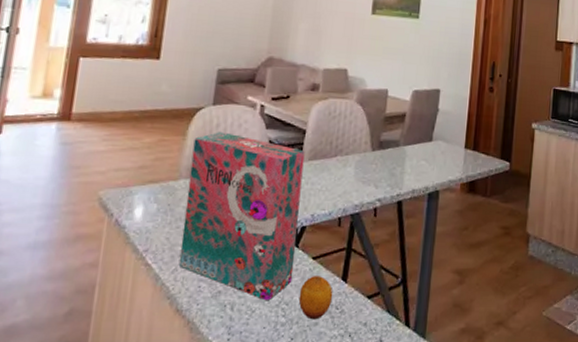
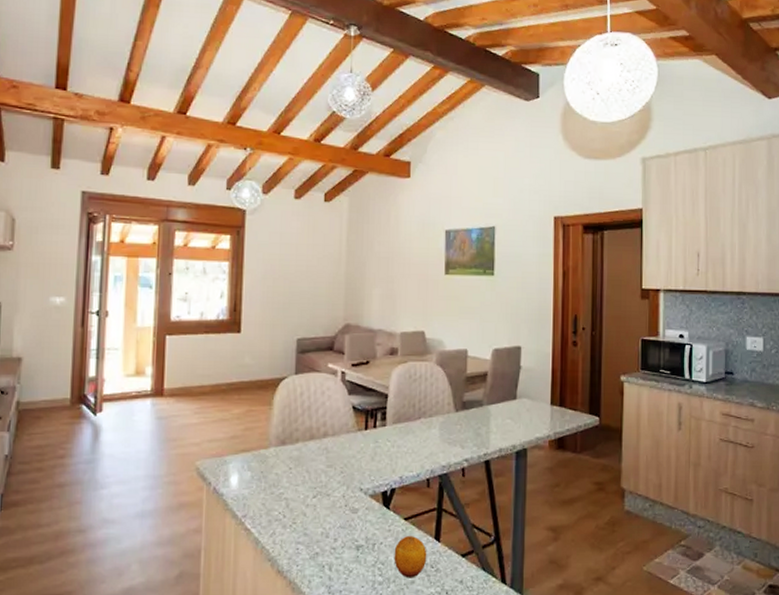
cereal box: present [178,132,305,301] -> none [276,400,389,561]

